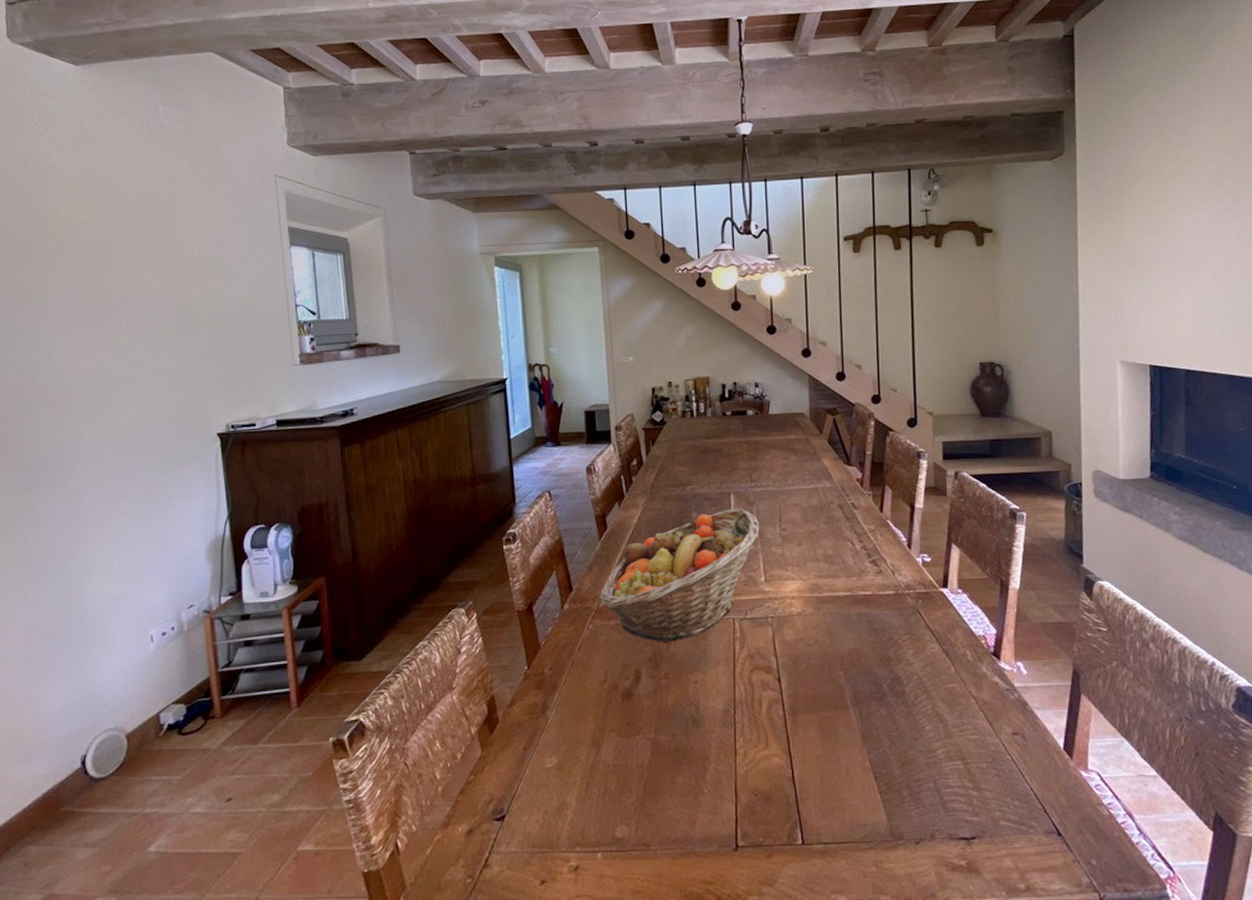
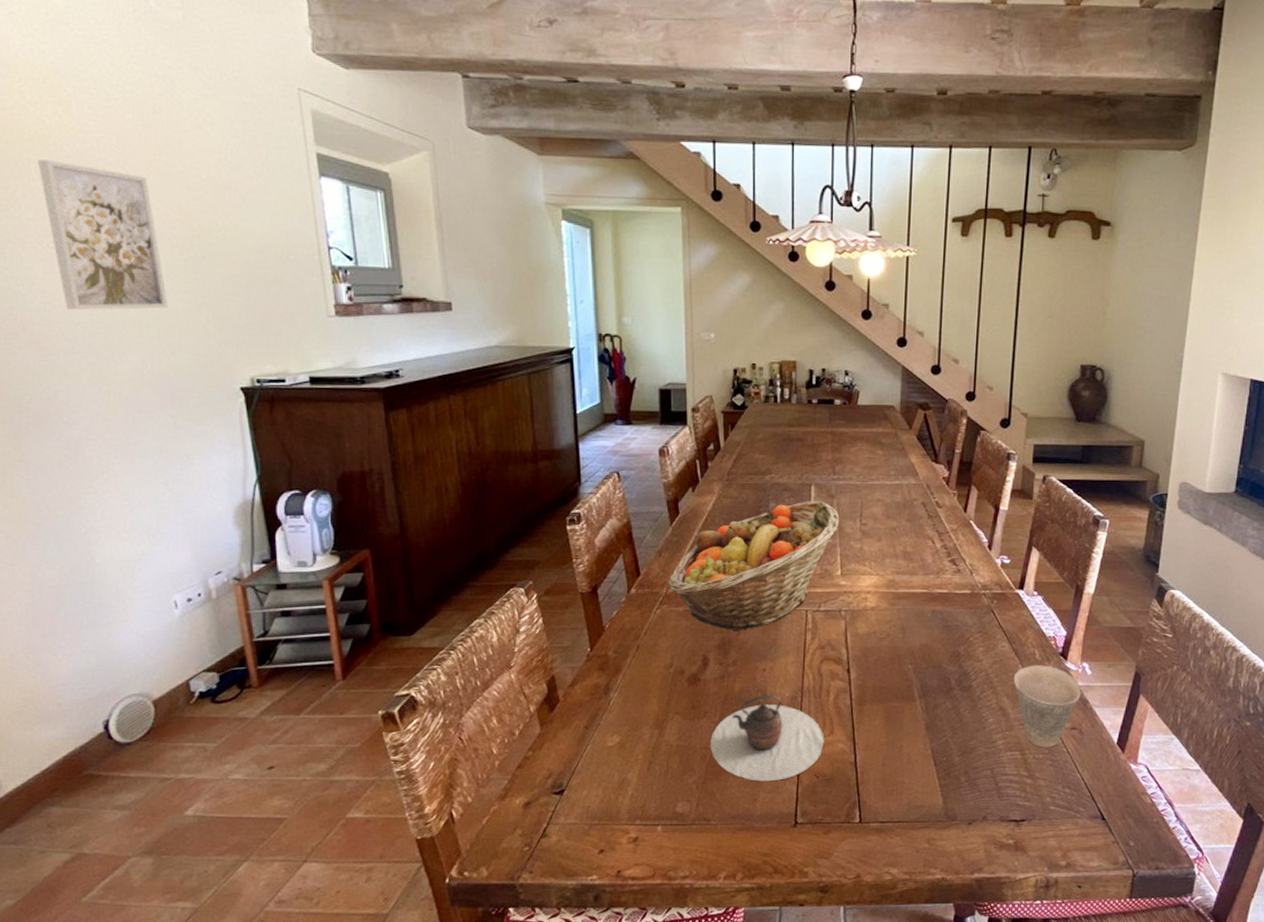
wall art: none [63,250,160,374] -> present [37,159,168,310]
teapot: none [646,709,760,802] -> present [710,695,825,782]
cup: none [947,666,1019,756] -> present [1013,665,1081,748]

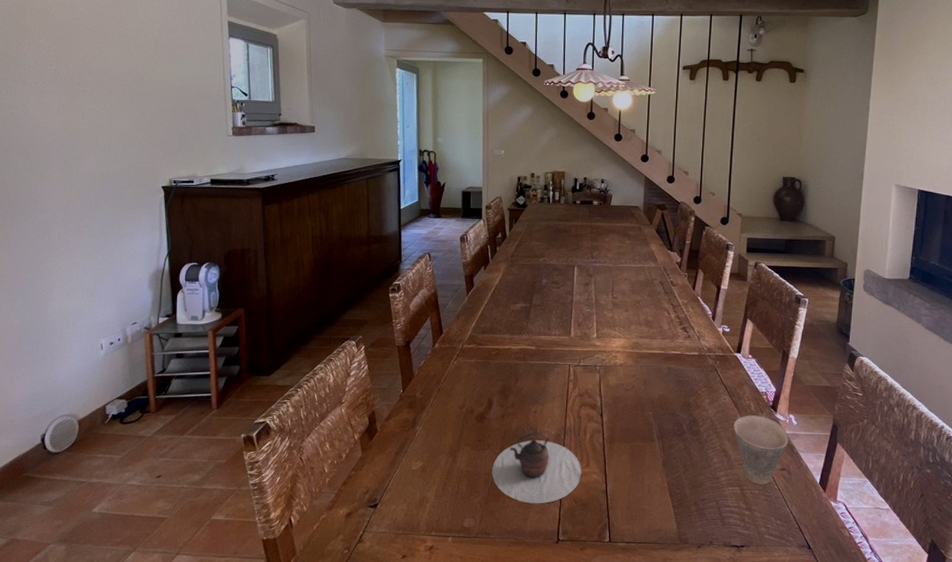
wall art: present [37,159,168,310] -> none [40,26,117,130]
fruit basket: present [668,501,840,631] -> none [464,278,596,380]

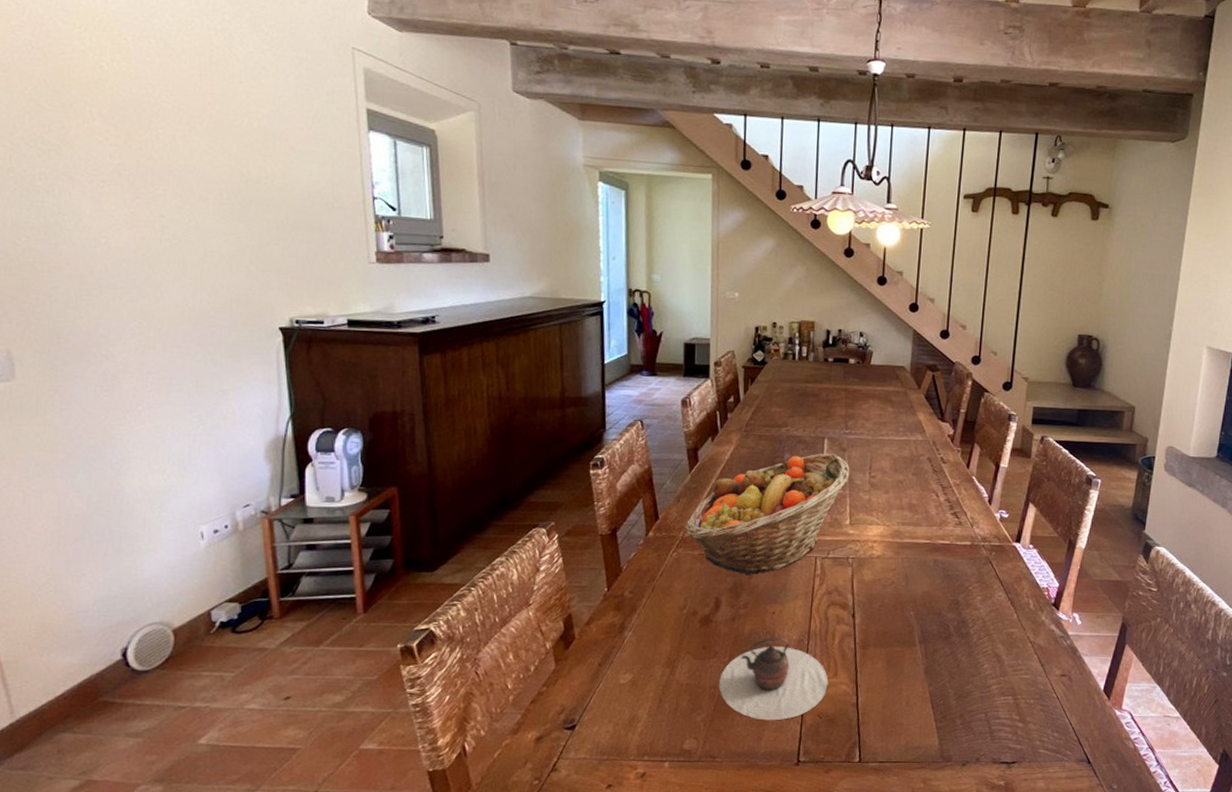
fruit basket: none [464,278,596,380] -> present [685,453,850,575]
cup: present [733,415,789,485] -> none [1008,614,1071,694]

